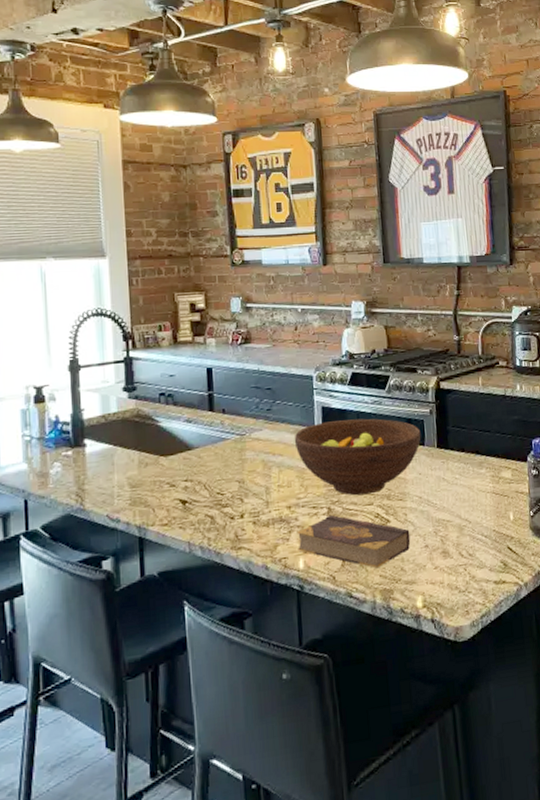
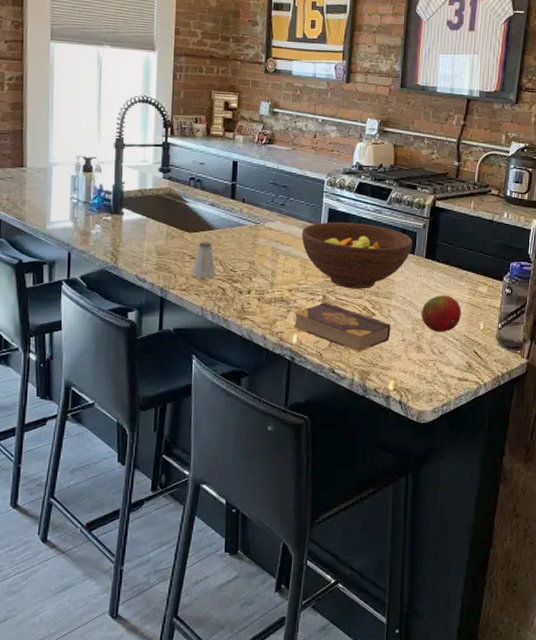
saltshaker: none [172,464,201,509] -> present [191,241,216,279]
fruit: none [441,487,487,531] -> present [421,295,461,332]

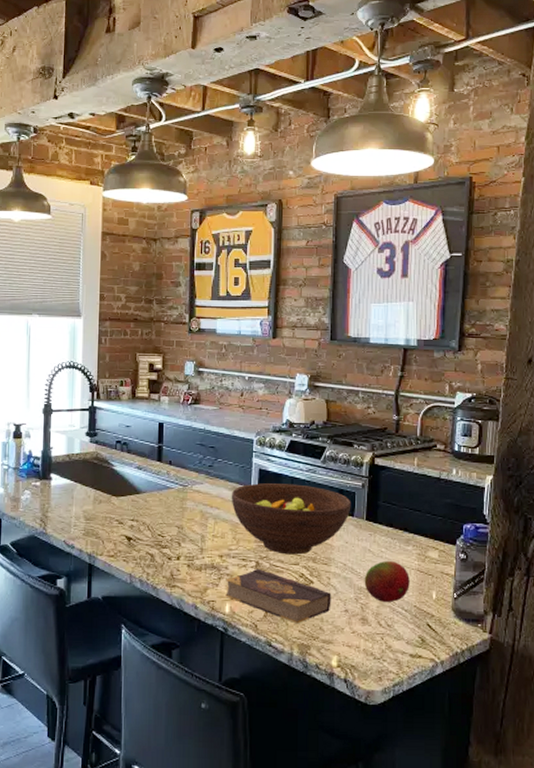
saltshaker: present [191,241,216,279] -> none [119,505,143,544]

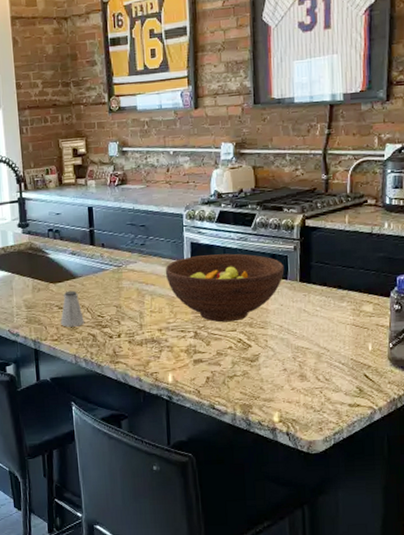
saltshaker: none [119,505,143,544] -> present [61,290,84,327]
book: present [225,568,331,624] -> none [166,338,270,386]
fruit: present [364,561,410,602] -> none [301,319,346,358]

